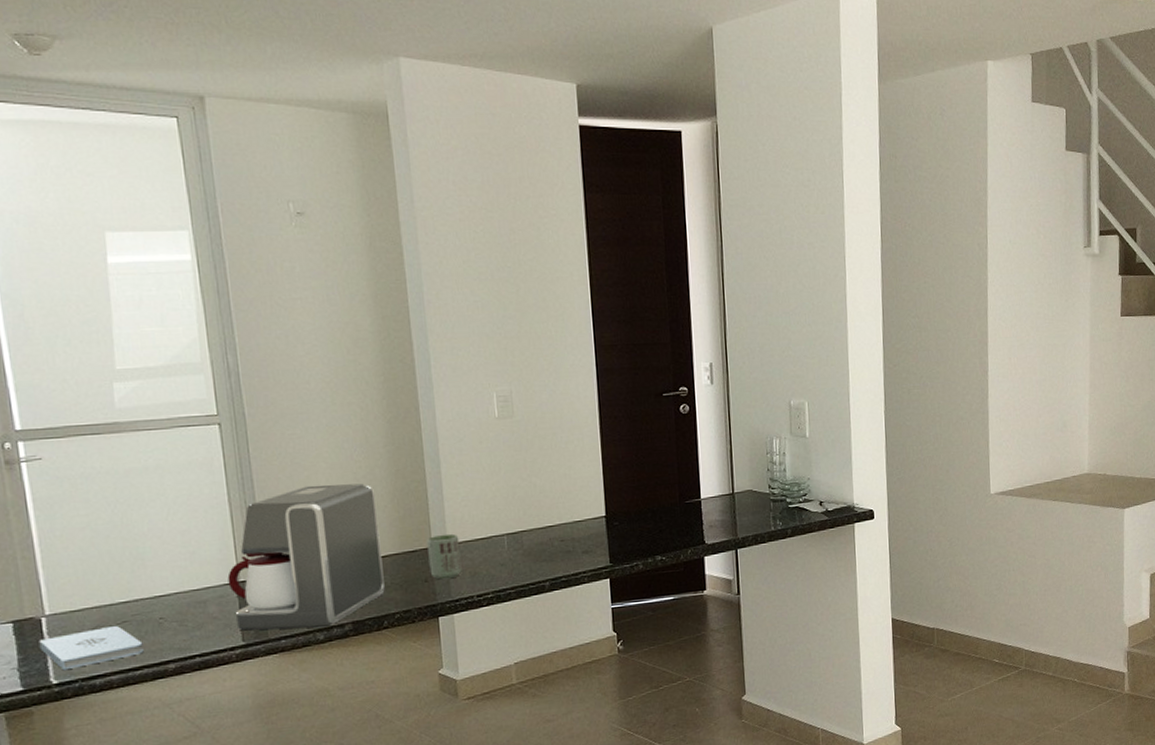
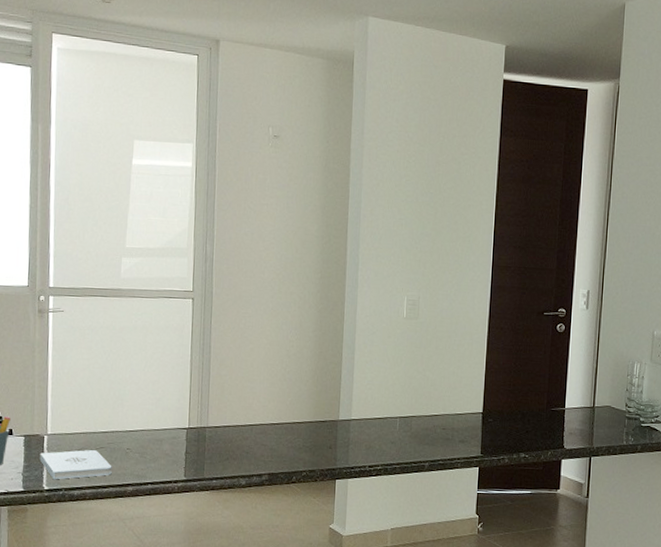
coffee maker: present [227,483,385,631] -> none [180,356,301,475]
cup: present [427,533,462,580] -> none [334,410,361,449]

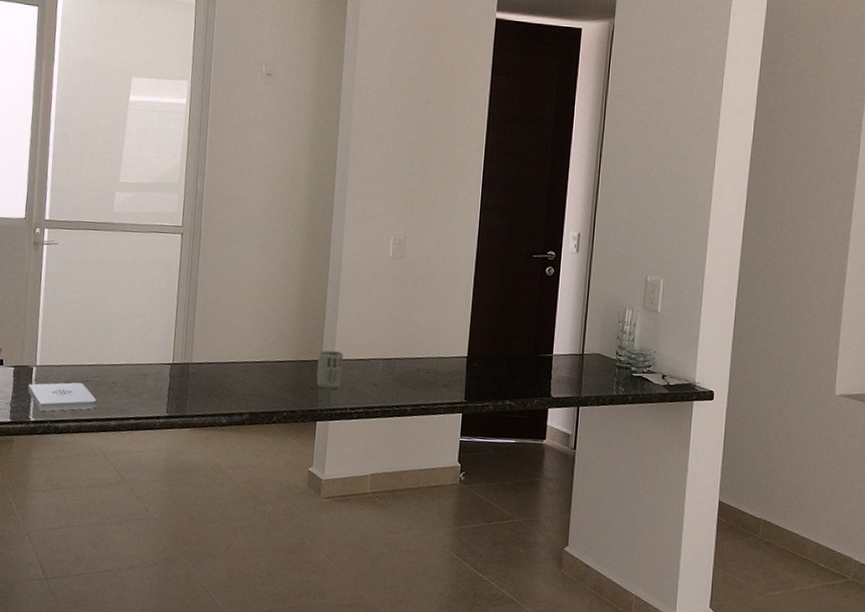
cup: none [334,410,361,449] -> present [316,350,344,390]

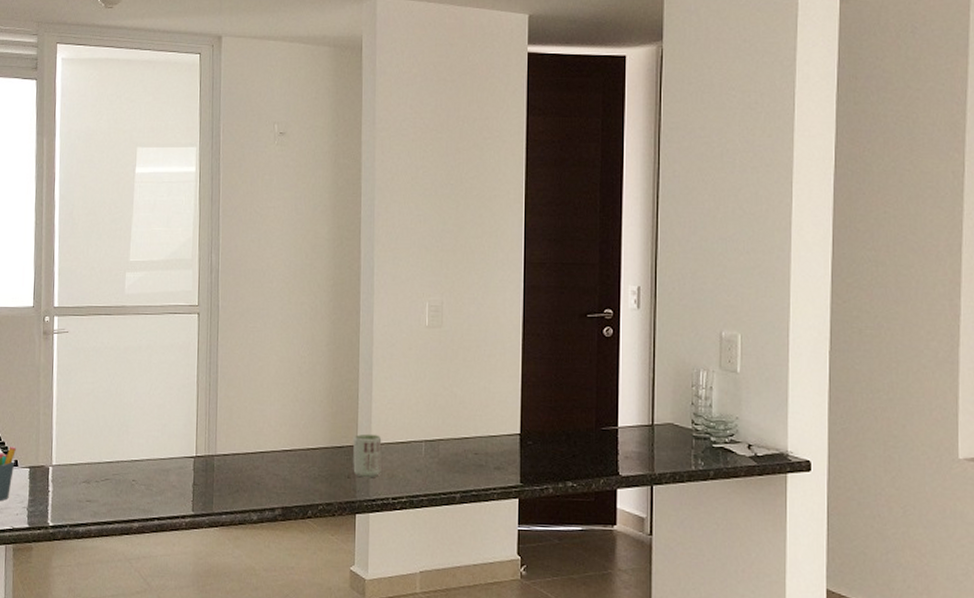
notepad: present [27,382,97,412] -> none [44,482,118,515]

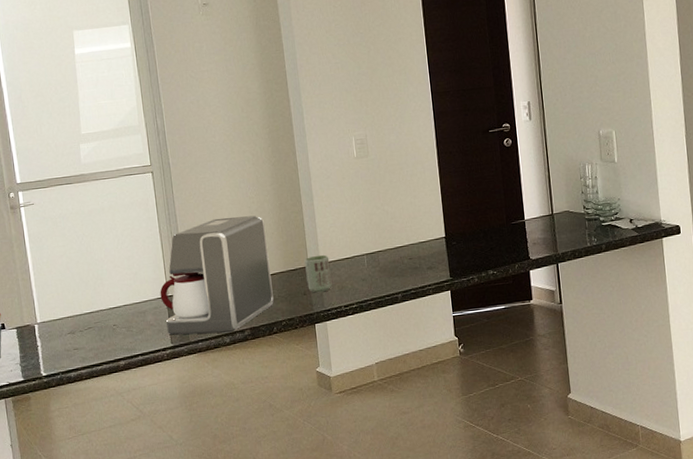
coffee maker: none [188,375,315,509] -> present [160,215,274,335]

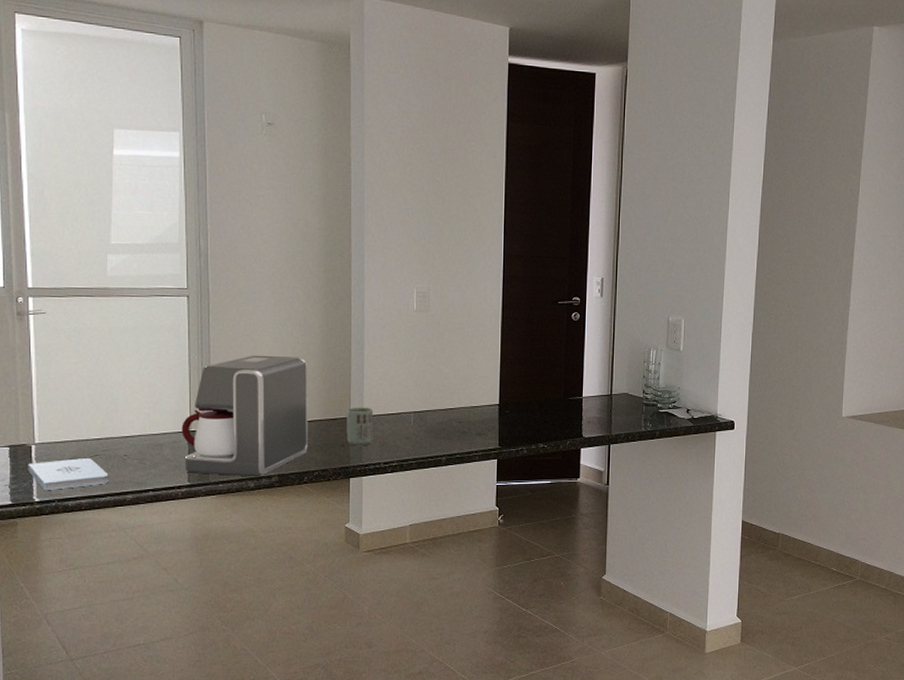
notepad: none [33,331,103,366] -> present [28,458,109,491]

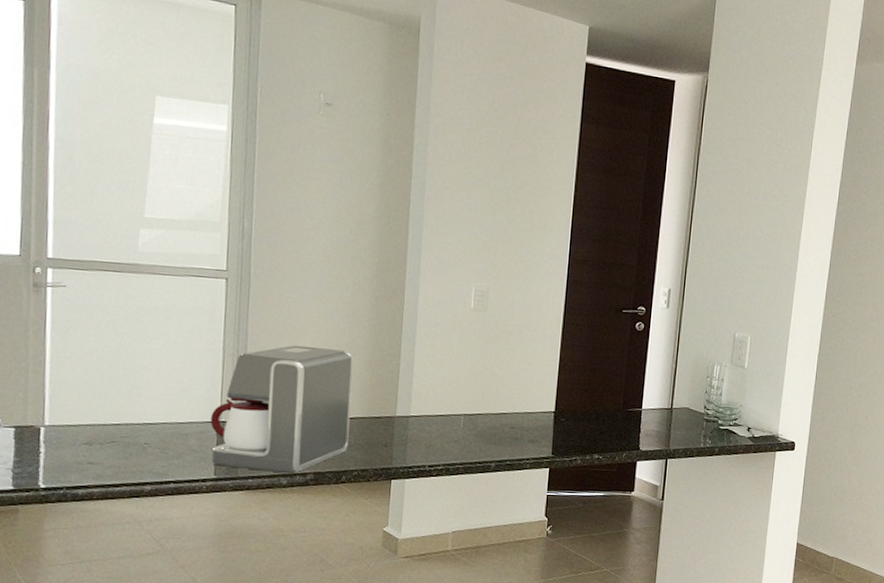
notepad: present [28,458,109,491] -> none [34,444,126,477]
cup: present [346,407,374,446] -> none [390,406,421,447]

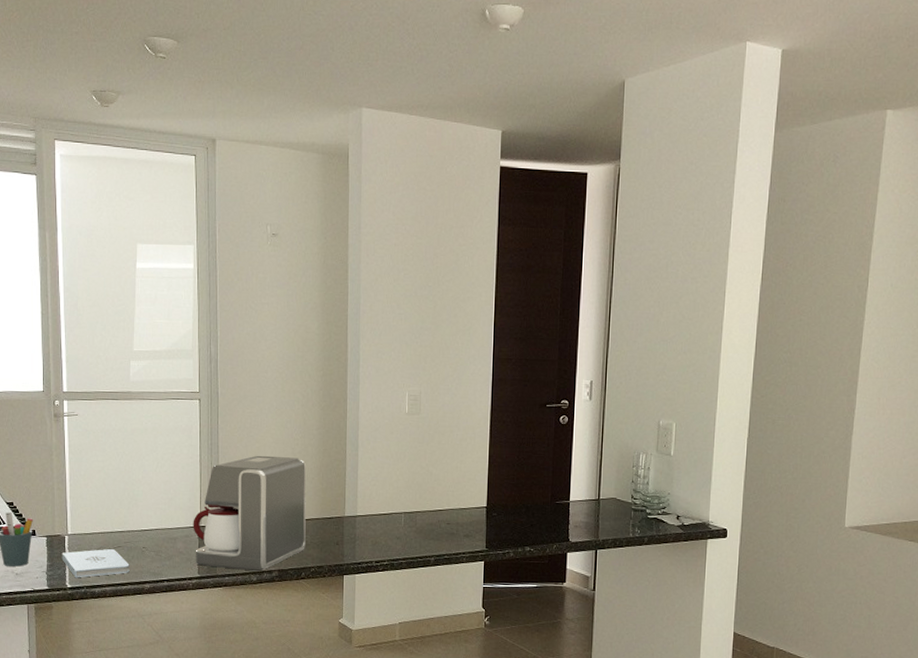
notepad: none [34,444,126,477] -> present [62,549,130,578]

